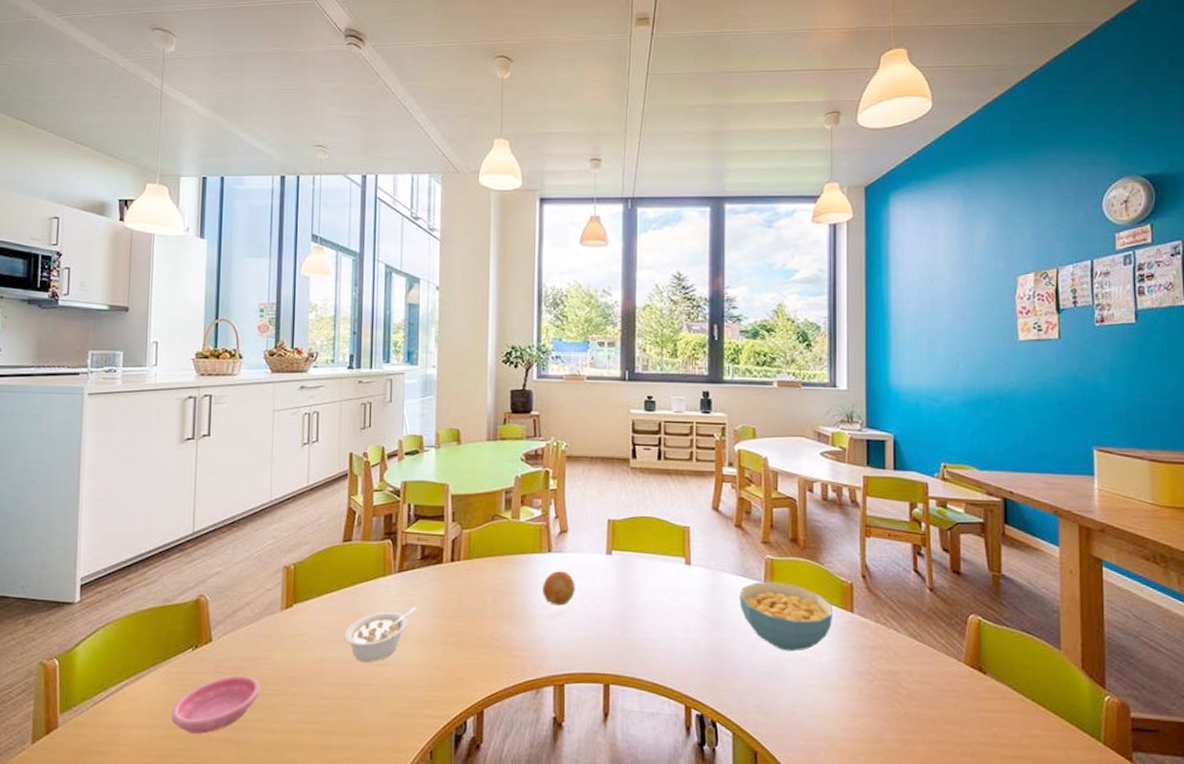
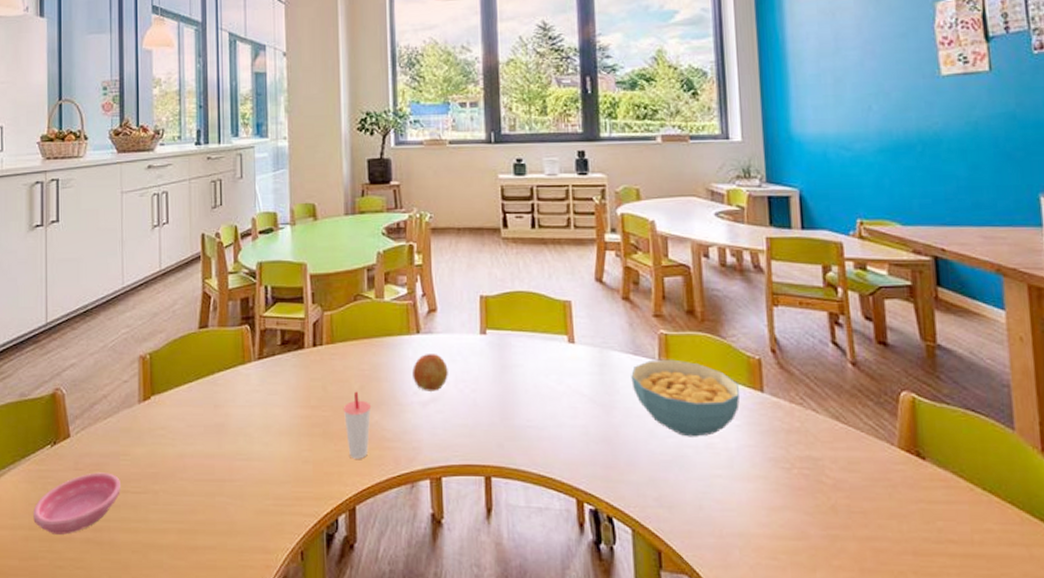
legume: present [344,606,417,662] -> none [205,395,279,456]
cup: none [476,604,503,666] -> present [343,391,372,459]

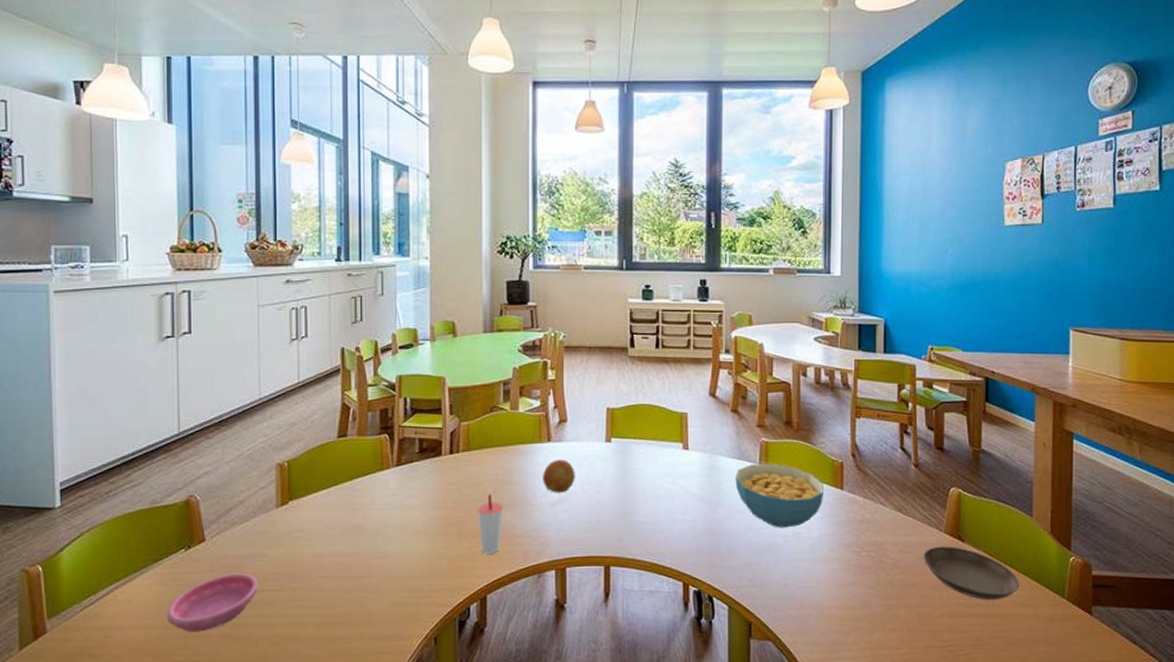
saucer: none [872,464,1006,535] -> present [923,546,1020,600]

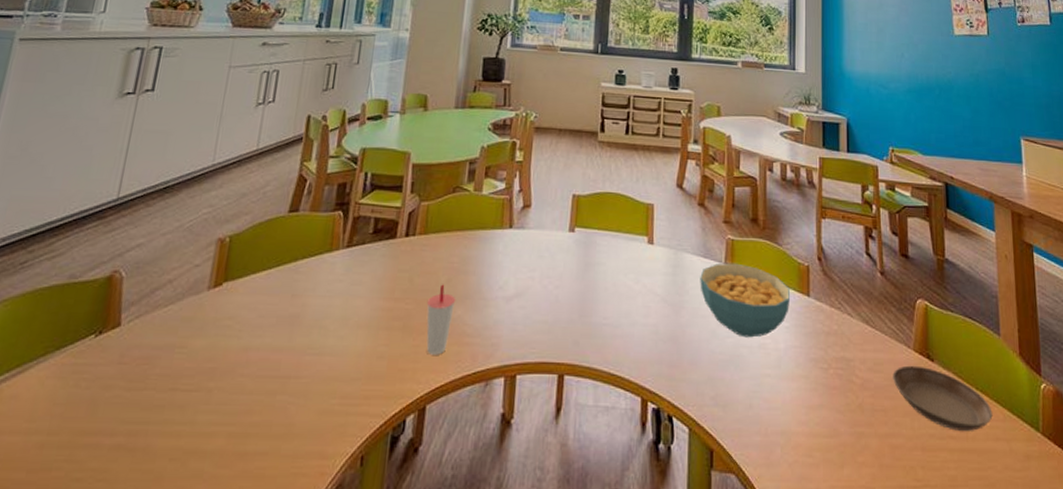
saucer: present [167,573,258,632] -> none [55,367,171,440]
apple: present [543,460,575,493] -> none [500,249,535,287]

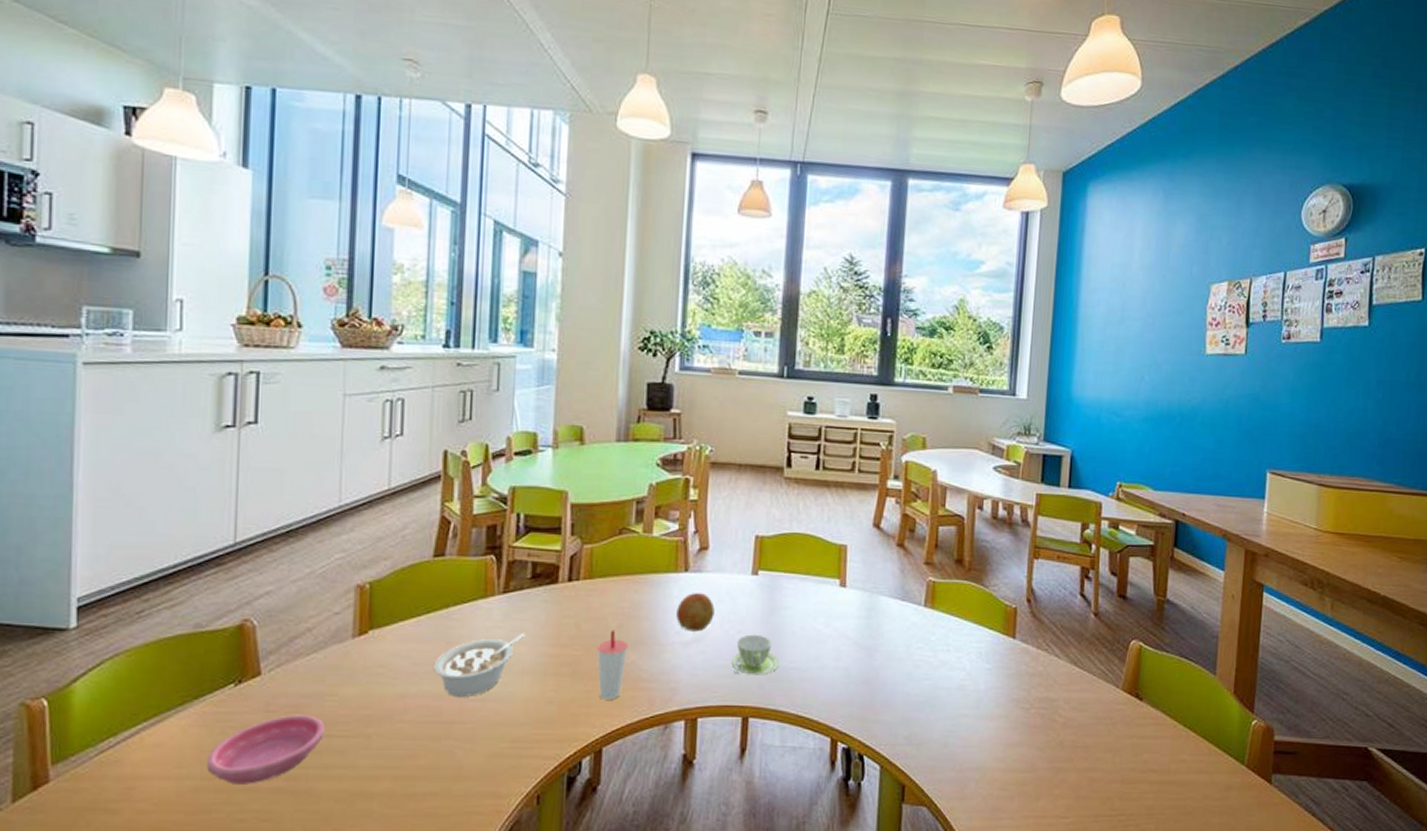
saucer: none [55,367,171,440] -> present [207,715,324,784]
legume: none [277,286,363,350] -> present [433,632,525,697]
apple: none [500,249,535,287] -> present [676,593,715,632]
cup: none [550,290,594,331] -> present [732,634,780,675]
cereal bowl: present [700,263,791,338] -> none [896,605,995,680]
saucer: present [893,365,993,431] -> none [1097,704,1198,765]

